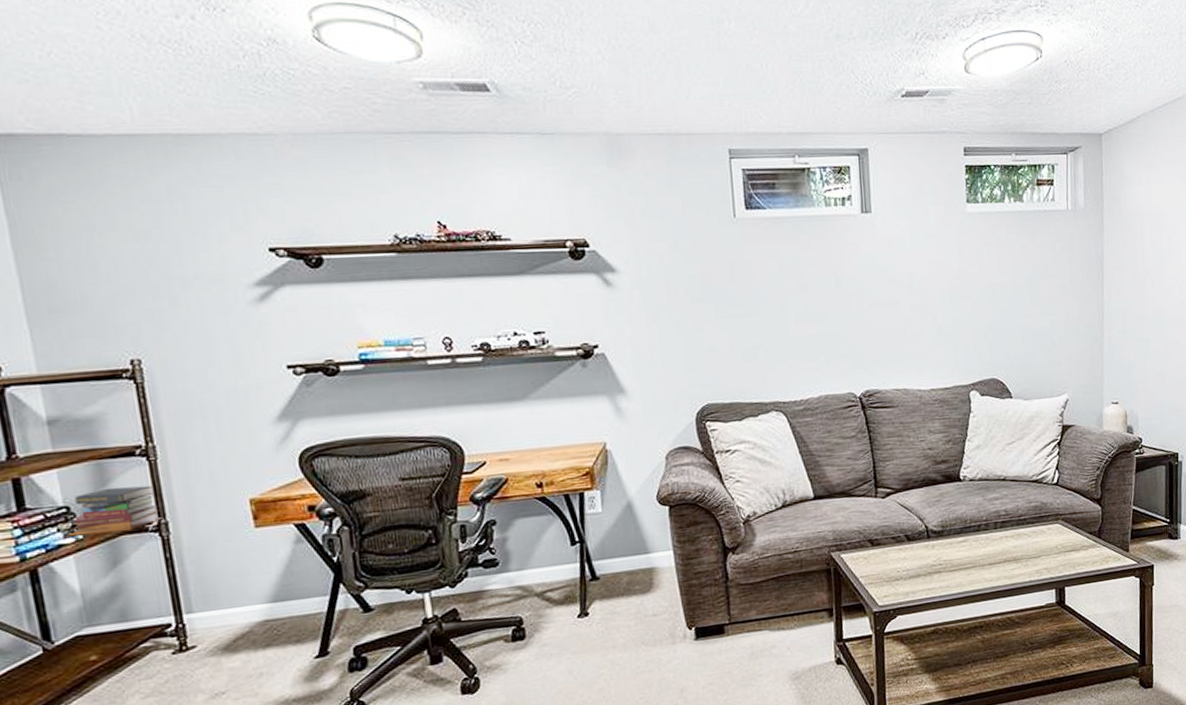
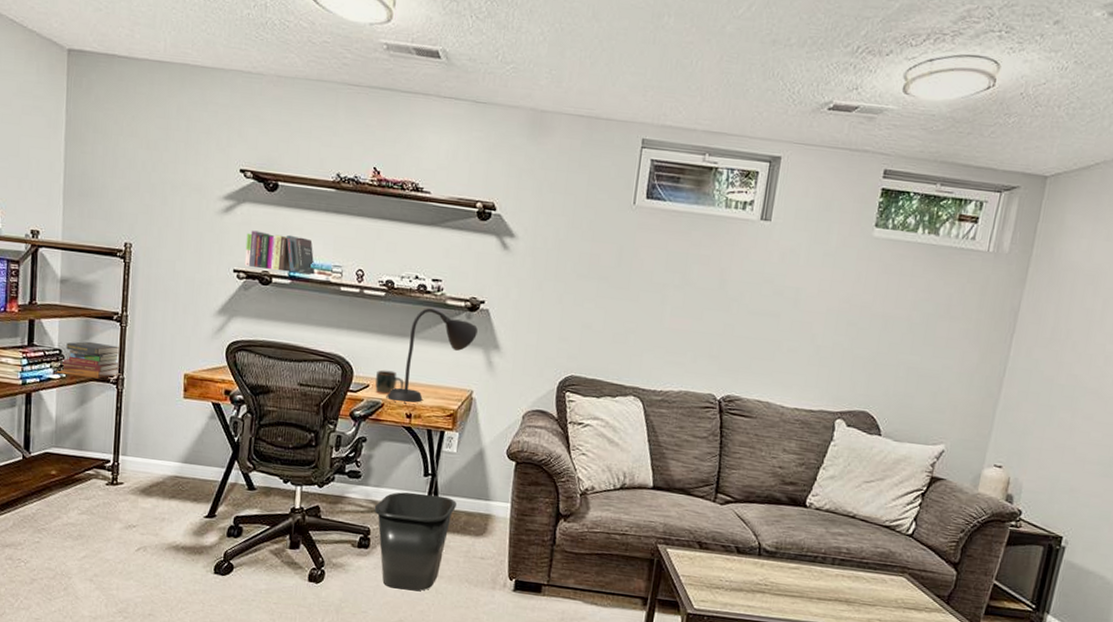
books: none [295,313,393,359] -> present [244,230,315,275]
mug: none [491,440,527,469] -> present [375,370,405,395]
desk lamp: none [508,364,597,474] -> present [386,308,478,404]
waste bin: none [521,561,614,675] -> present [374,492,456,591]

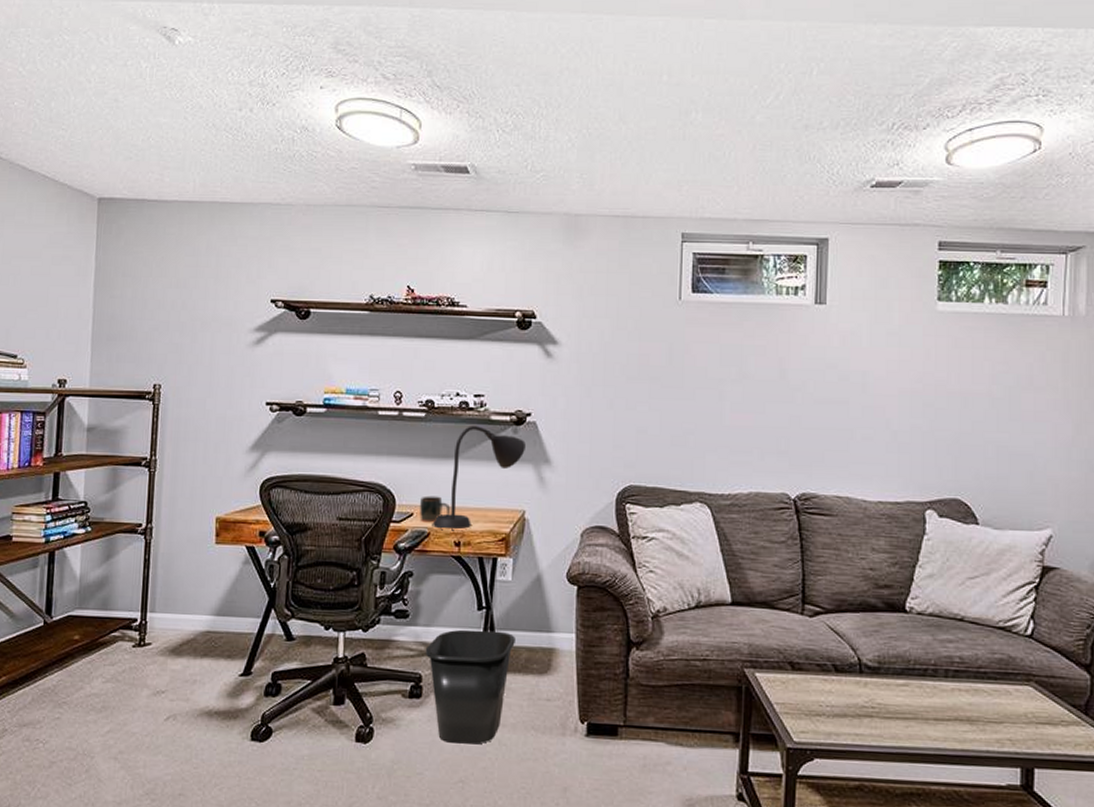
books: present [55,341,122,379] -> none [80,490,151,530]
books: present [244,230,315,275] -> none [277,360,351,401]

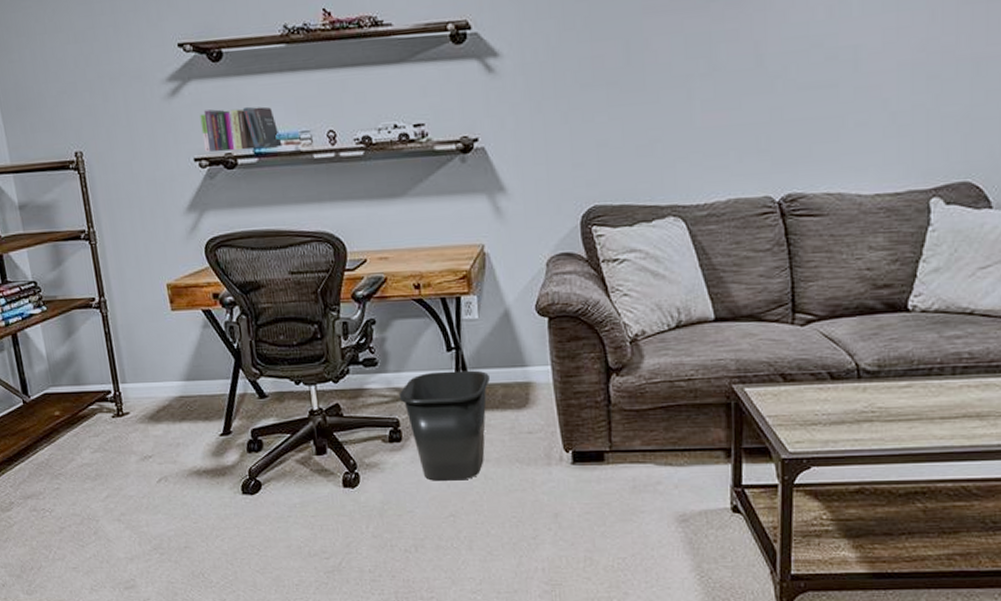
books: none [277,360,351,401] -> present [200,106,283,152]
mug: present [420,495,451,523] -> none [372,238,406,268]
desk lamp: present [432,426,526,530] -> none [387,159,477,273]

